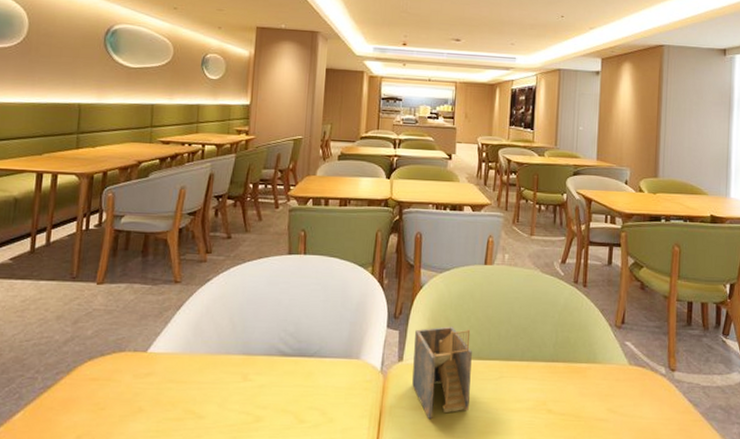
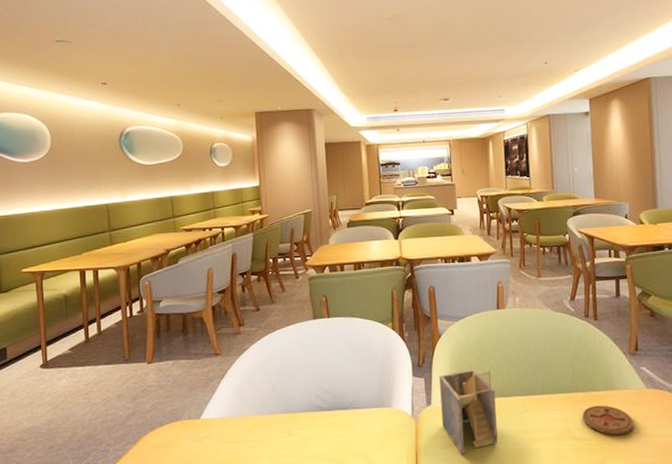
coaster: none [560,378,613,412] -> present [582,405,634,435]

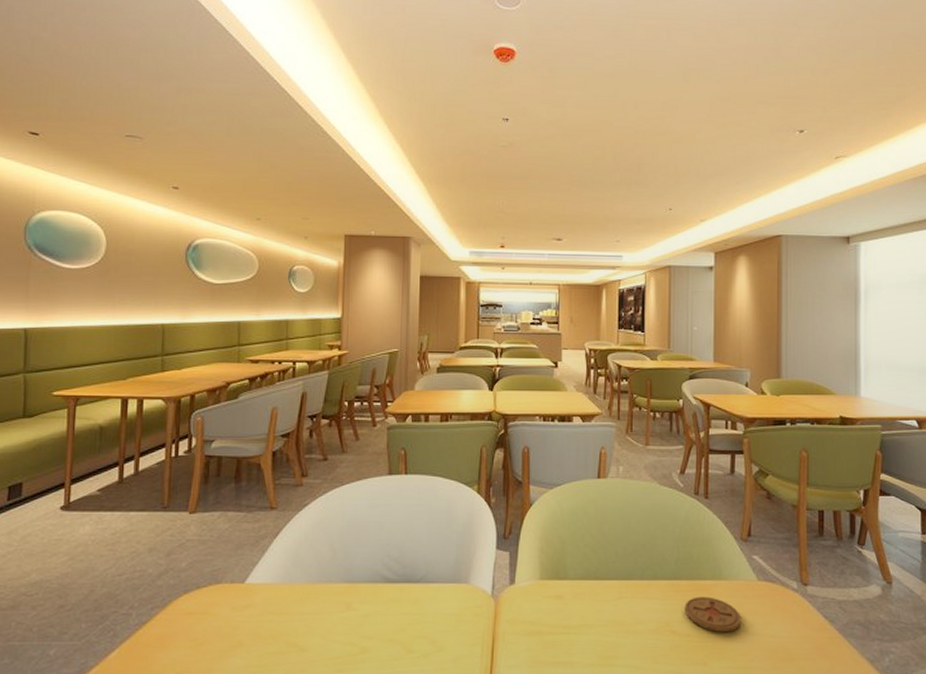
napkin holder: present [439,369,498,455] -> none [526,545,588,645]

